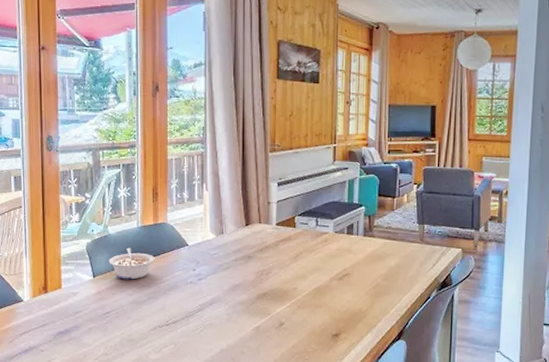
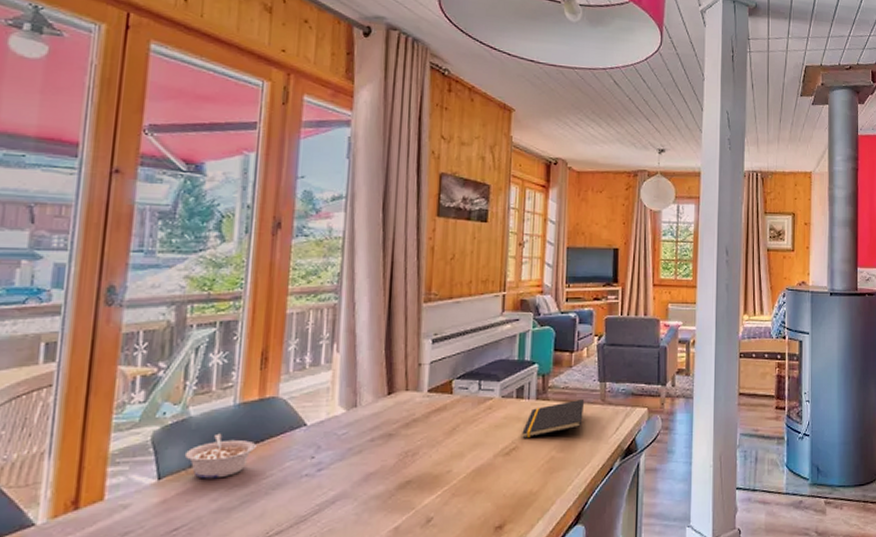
notepad: none [352,237,405,268] -> present [522,398,585,439]

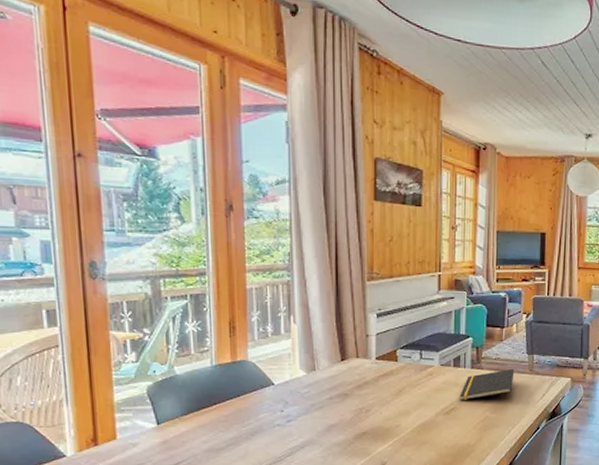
legume: present [185,433,256,479] -> none [177,389,234,426]

